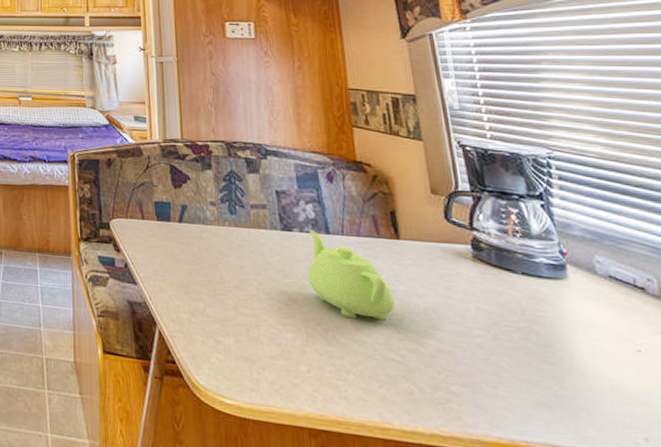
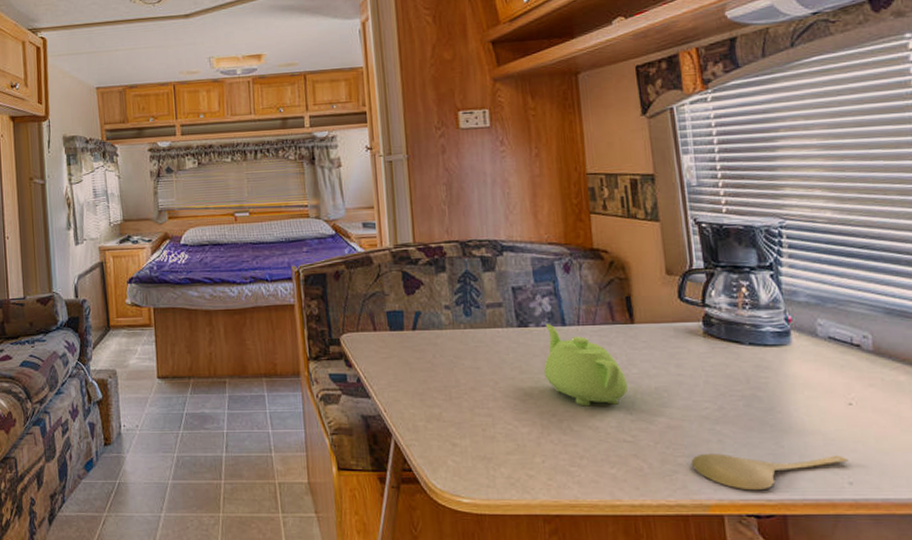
spoon: none [465,384,642,434] -> present [691,453,849,491]

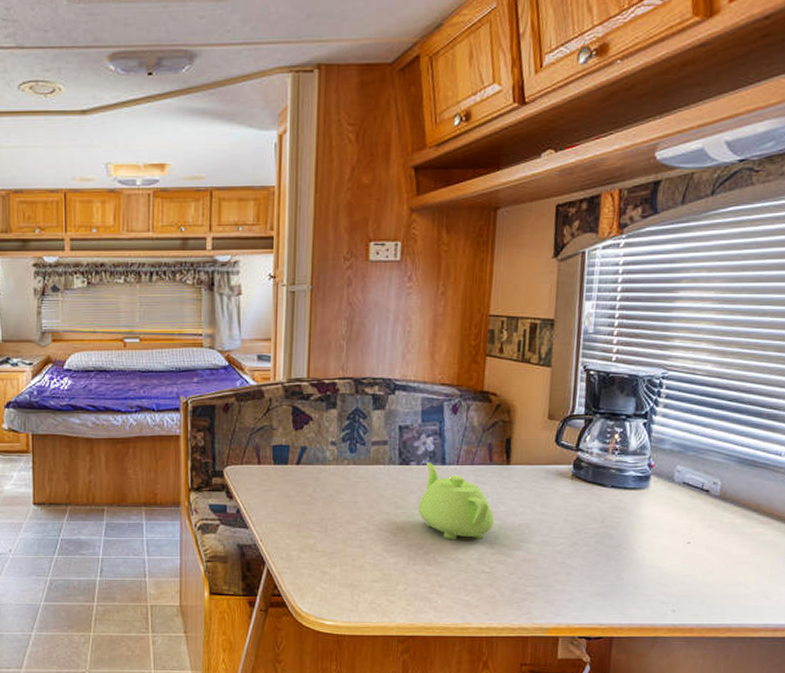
spoon: present [691,453,849,491] -> none [538,584,676,616]

